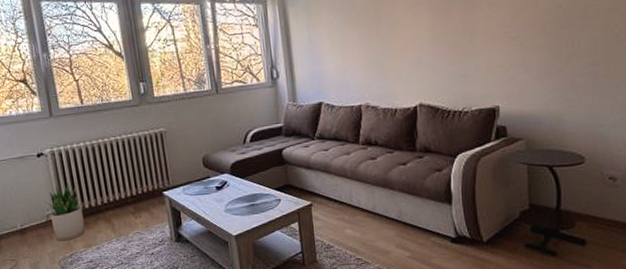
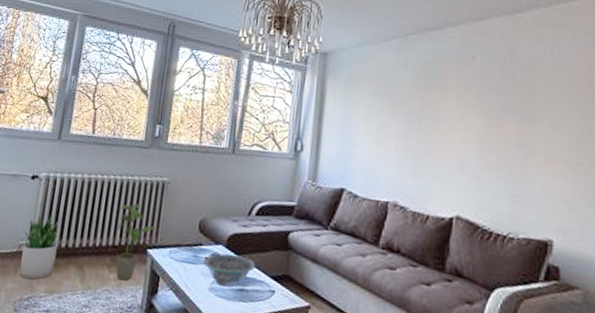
house plant: none [128,156,168,222] -> present [115,203,158,281]
decorative bowl: none [214,178,260,206] -> present [203,253,255,288]

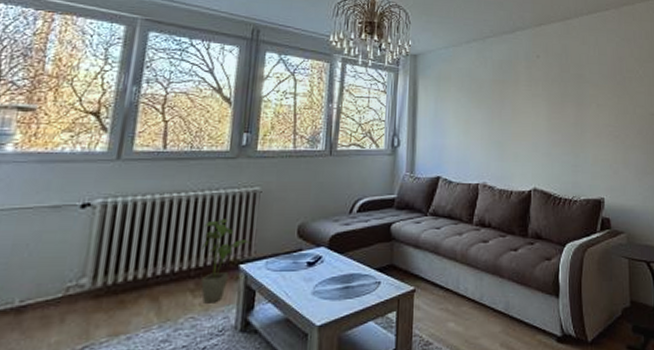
planter: present [20,215,61,280] -> none [68,246,125,326]
decorative bowl: present [203,253,255,288] -> none [305,254,359,288]

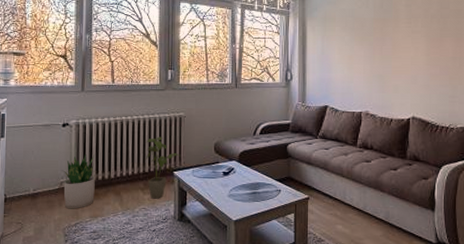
planter: none [68,246,125,326] -> present [63,154,95,209]

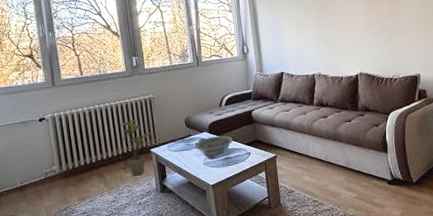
planter: present [63,154,95,209] -> none [47,143,80,196]
decorative bowl: none [221,166,263,192] -> present [195,135,233,160]

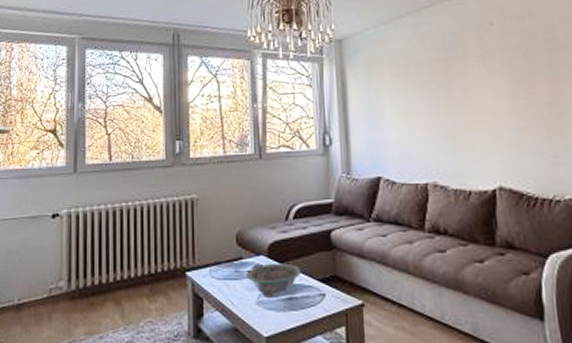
house plant: present [120,119,155,176] -> none [150,226,194,309]

